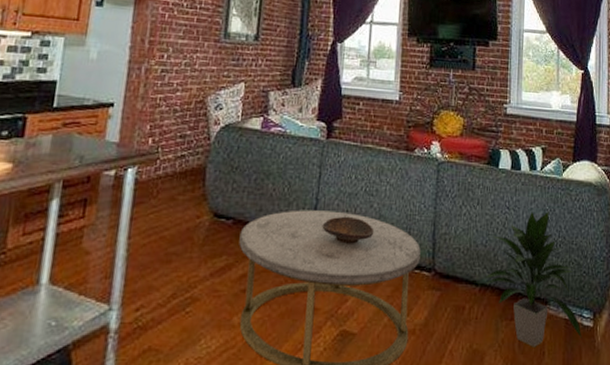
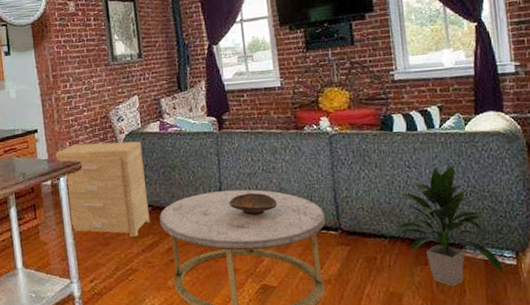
side table: none [128,129,237,256] -> present [55,141,150,237]

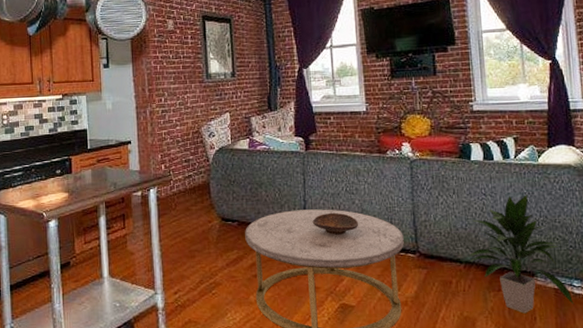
side table: present [55,141,150,237] -> none [147,156,236,251]

